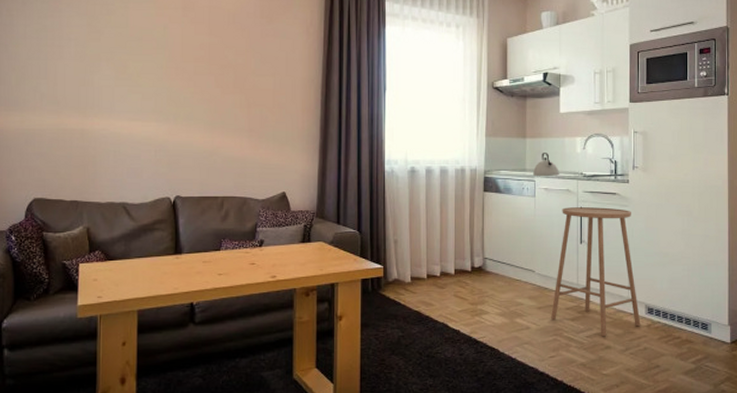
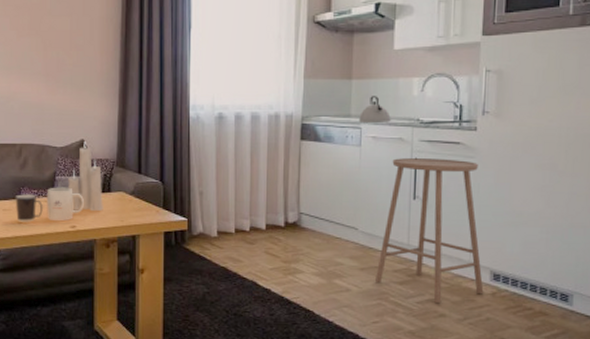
mug: none [215,246,244,274] -> present [15,194,43,222]
mug: none [247,238,286,272] -> present [46,187,85,222]
candle: none [269,194,303,262] -> present [68,142,103,212]

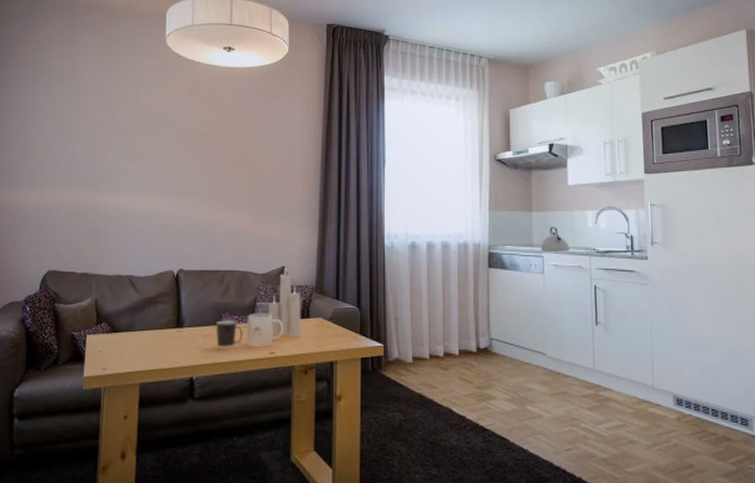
stool: present [375,158,484,304] -> none [566,285,669,430]

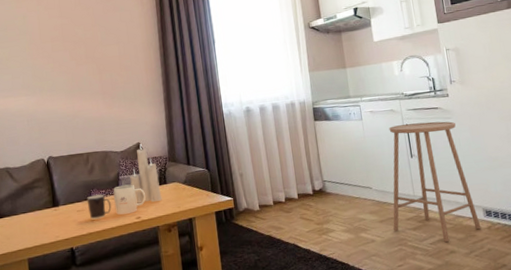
kettle: present [541,227,570,253] -> none [357,79,382,102]
stool: none [566,285,669,430] -> present [389,121,481,243]

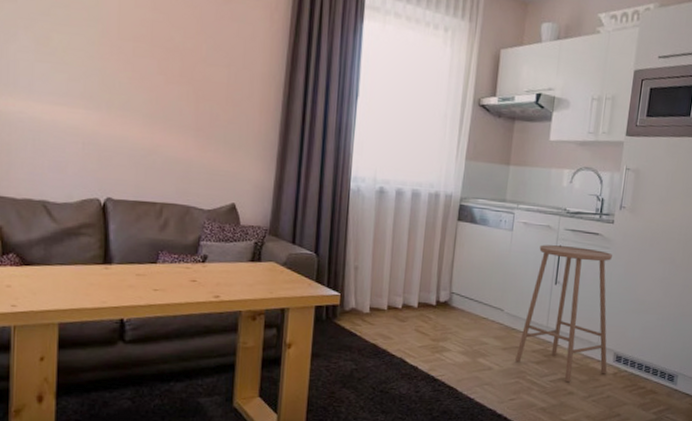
mug: present [86,194,112,220] -> none [151,258,184,290]
mug: present [113,184,146,216] -> none [187,253,232,291]
candle: present [130,144,162,204] -> none [214,206,253,282]

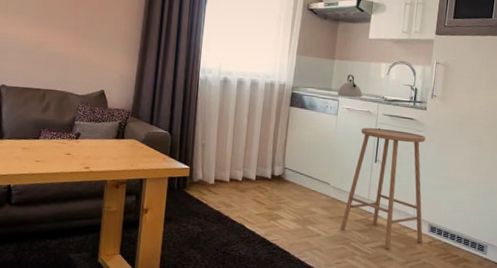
kettle: none [513,183,542,210] -> present [338,75,363,98]

